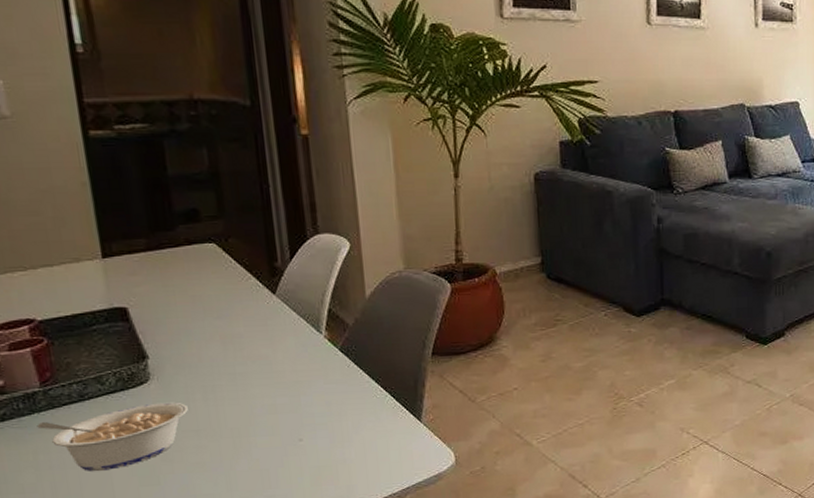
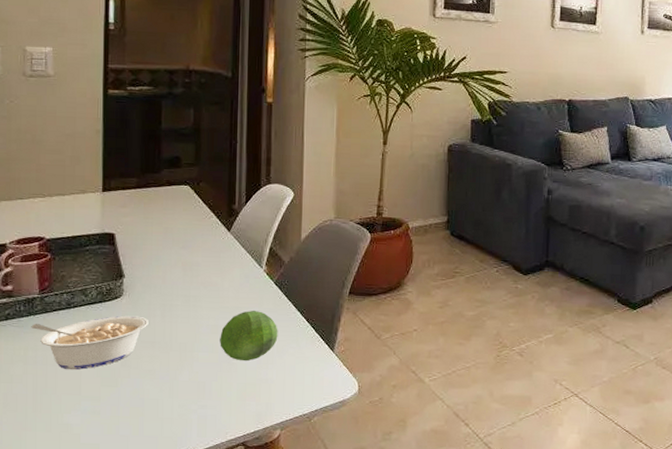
fruit: none [280,382,352,442] -> present [220,310,278,361]

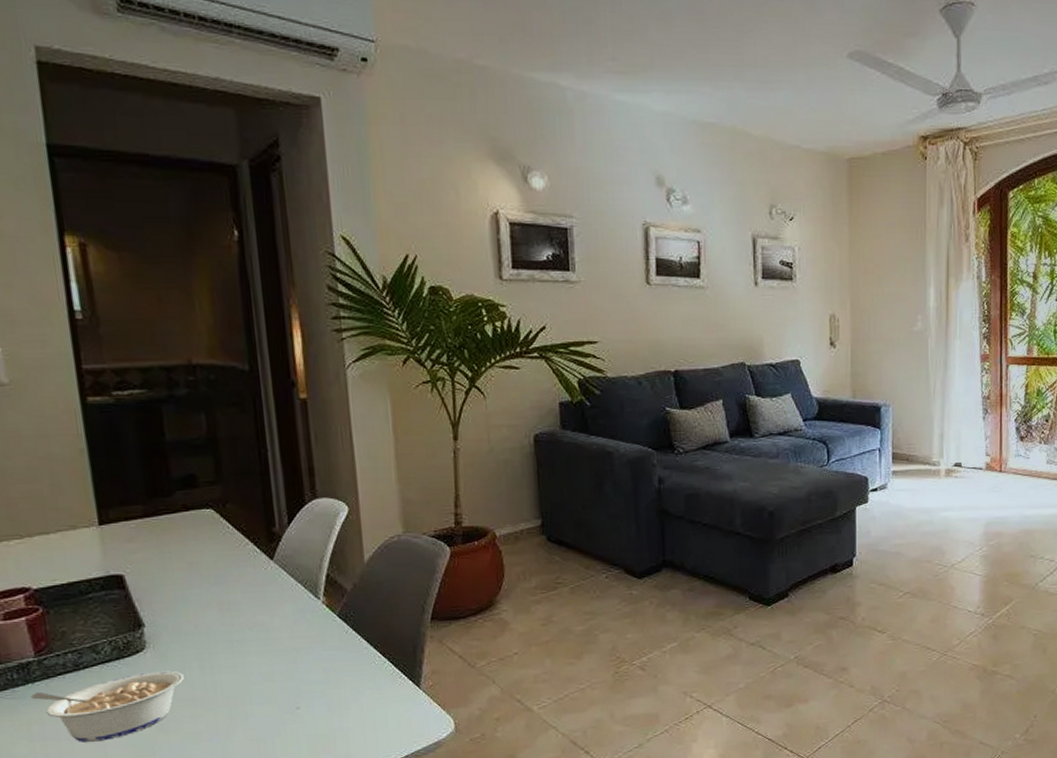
fruit: present [220,310,278,361] -> none [277,649,350,710]

